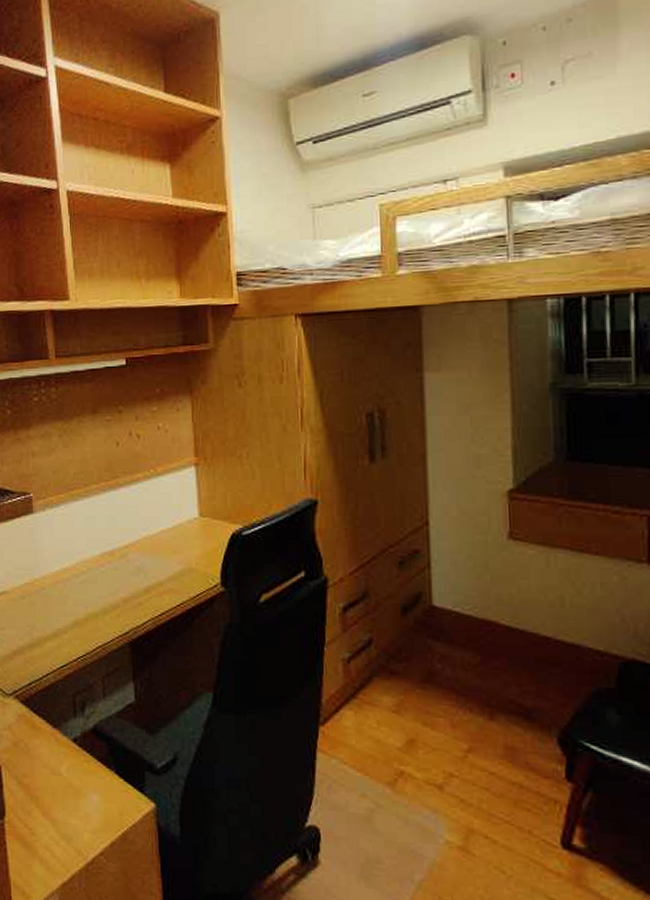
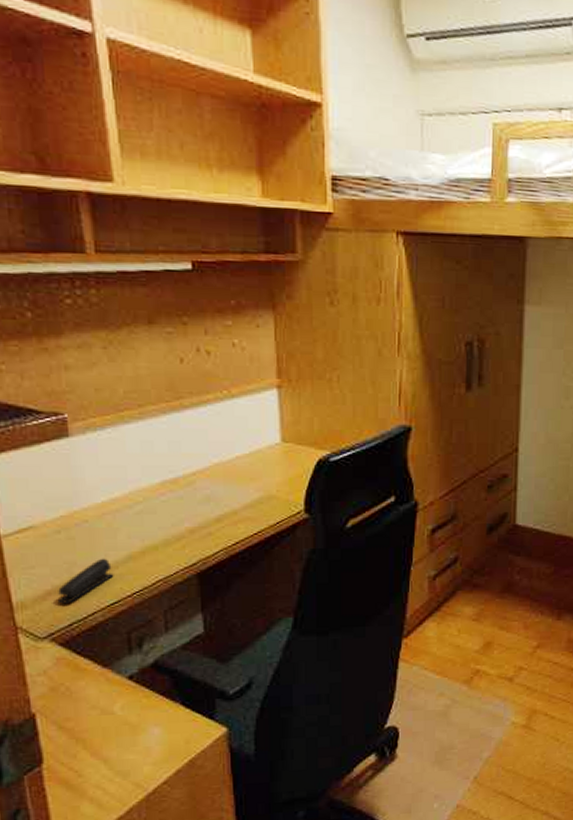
stapler: none [20,623,64,664] -> present [57,558,114,604]

